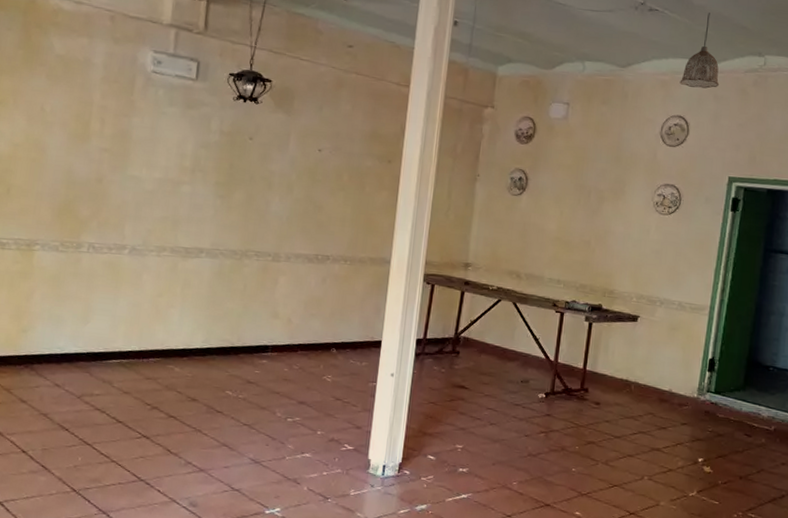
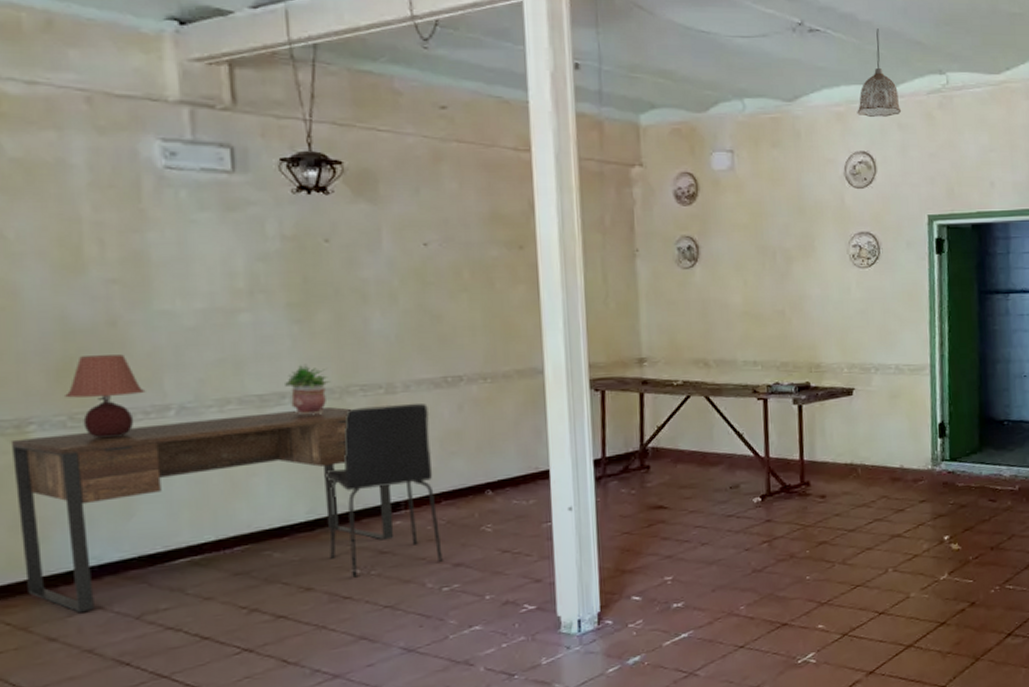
desk: none [14,253,264,386] -> present [10,406,395,612]
table lamp: none [61,201,113,264] -> present [65,354,146,439]
potted plant: none [204,229,235,269] -> present [285,363,330,416]
chair: none [213,268,301,398] -> present [326,403,443,578]

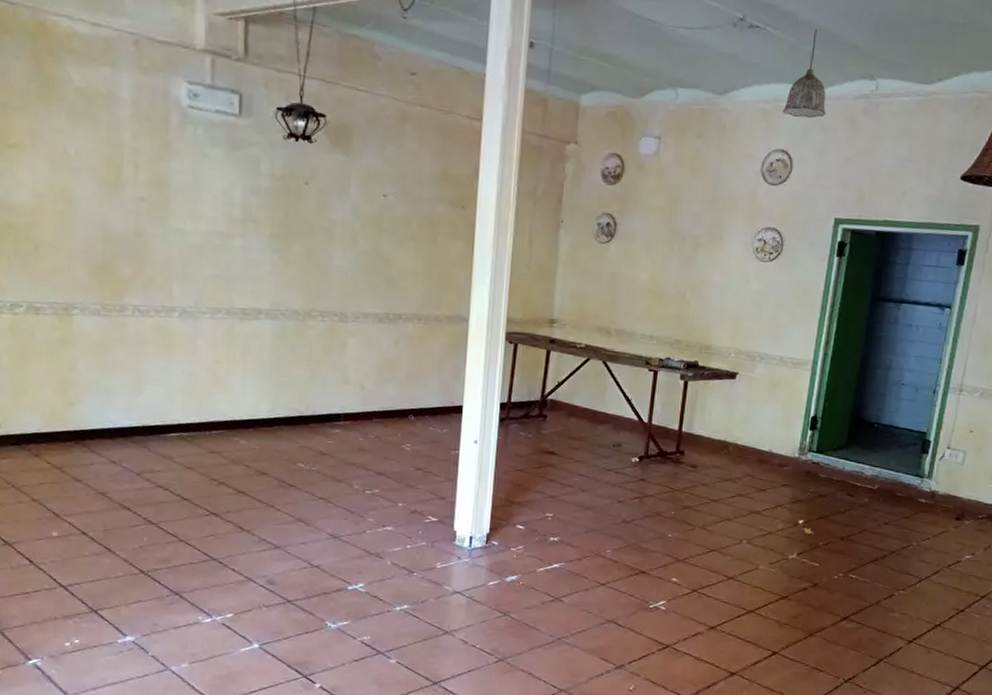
desk: present [10,406,395,612] -> none [60,319,334,463]
table lamp: present [65,354,146,439] -> none [101,258,159,329]
potted plant: present [285,363,330,416] -> none [262,287,297,332]
chair: present [326,403,443,578] -> none [282,330,371,470]

